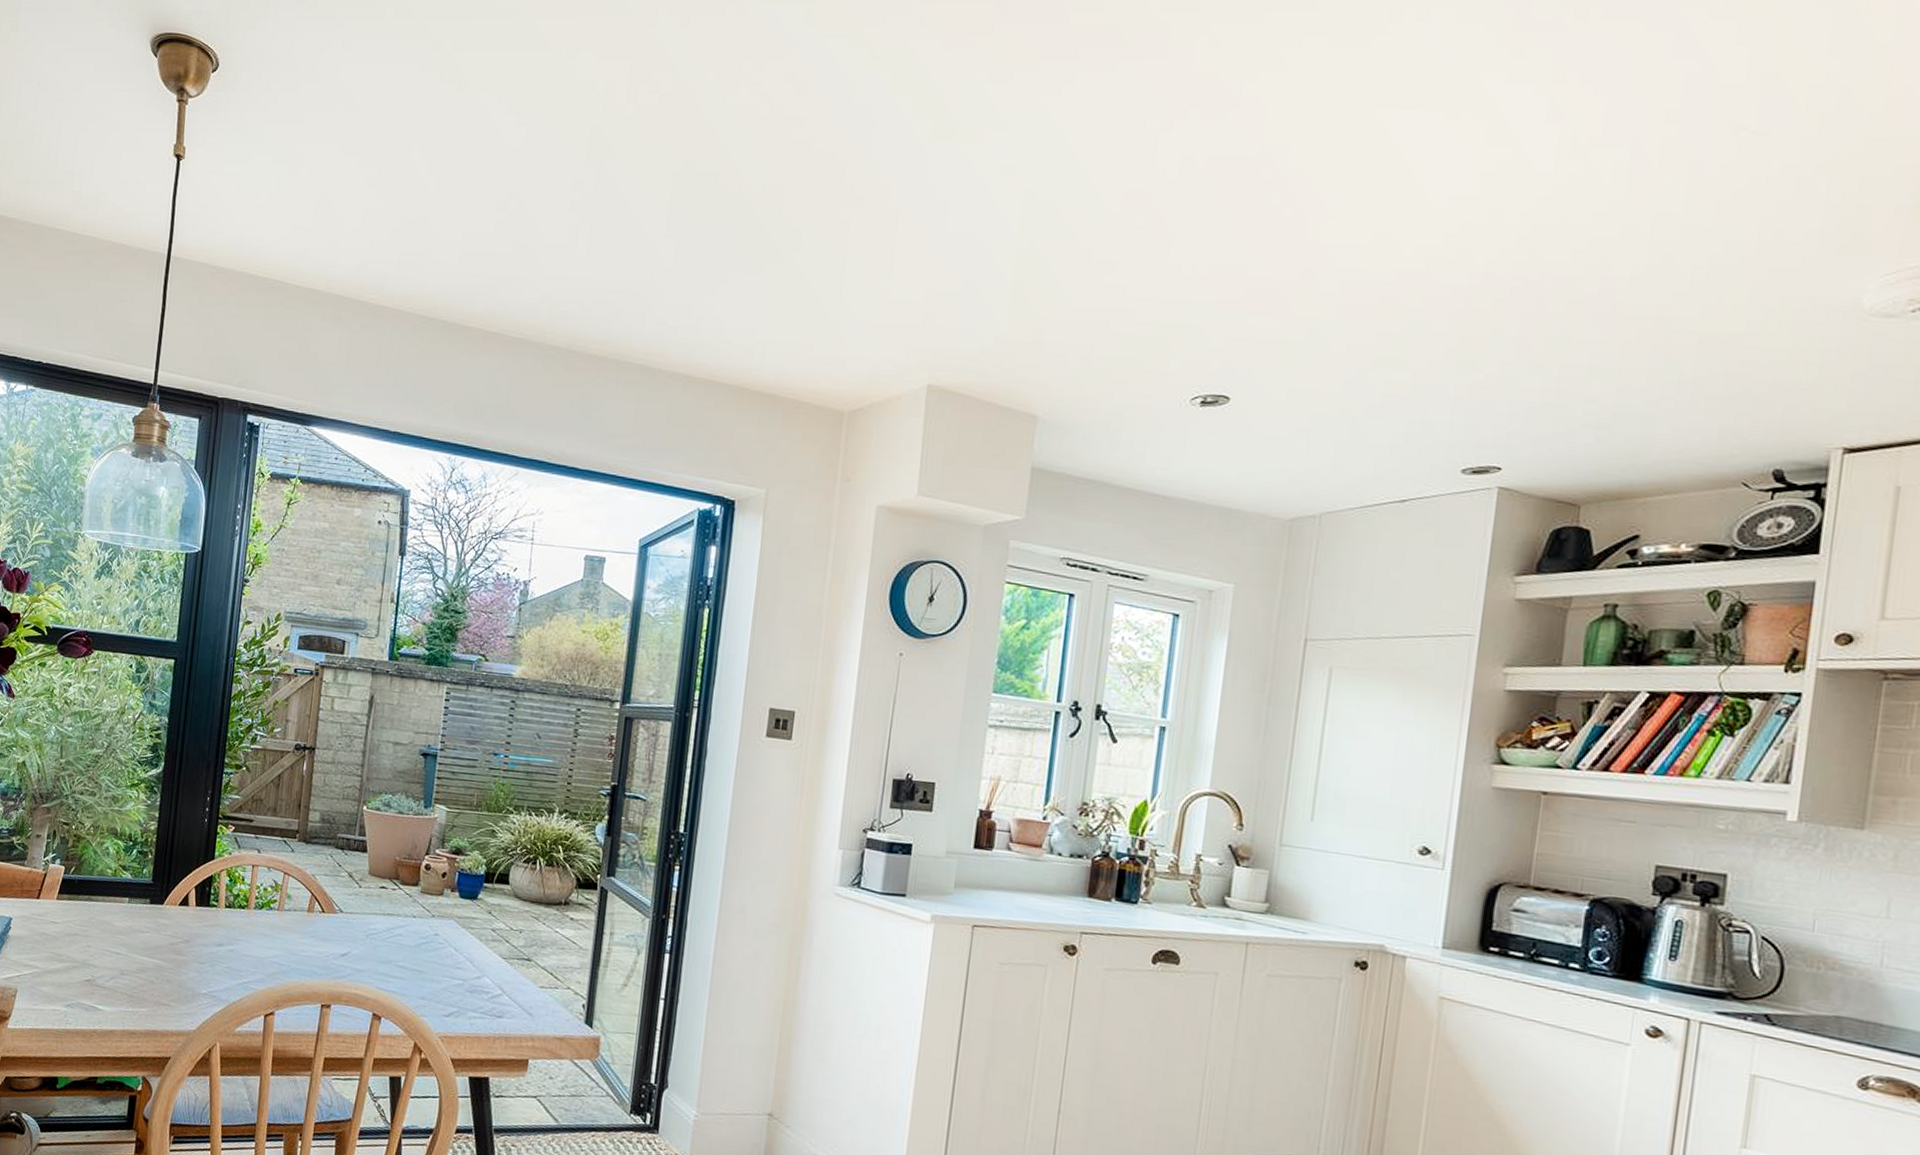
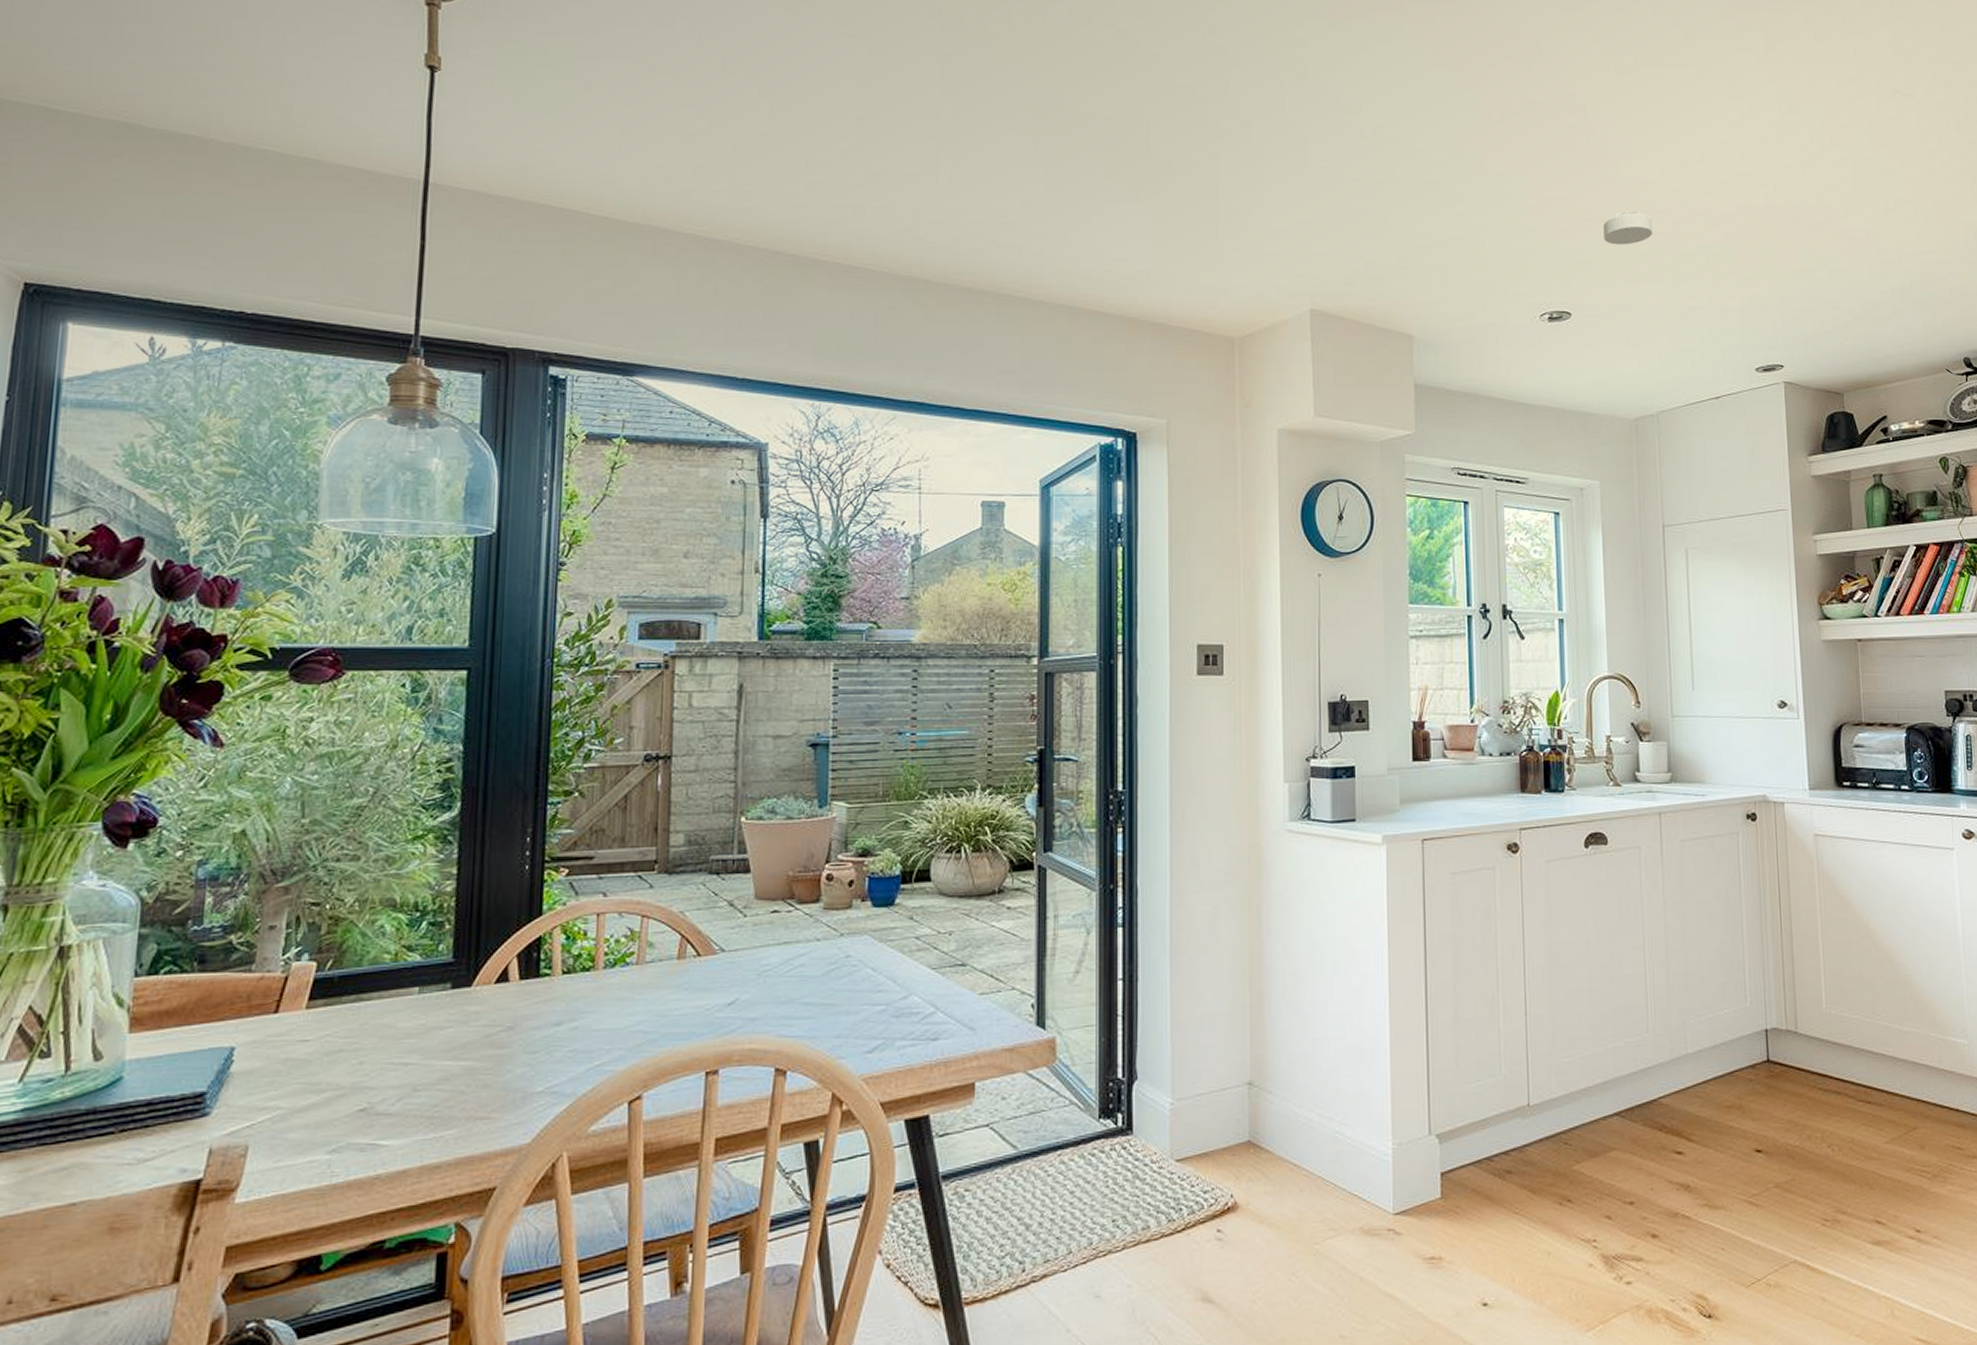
smoke detector: none [1286,282,1354,322] -> present [1603,211,1653,245]

